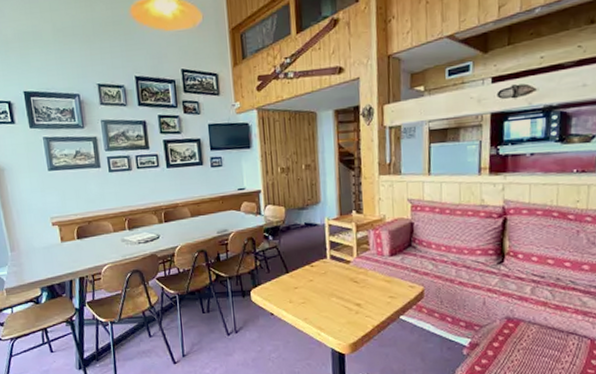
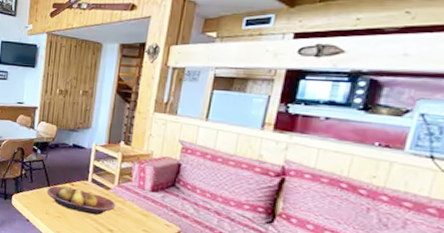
fruit bowl: none [286,268,359,293] -> present [46,185,116,216]

